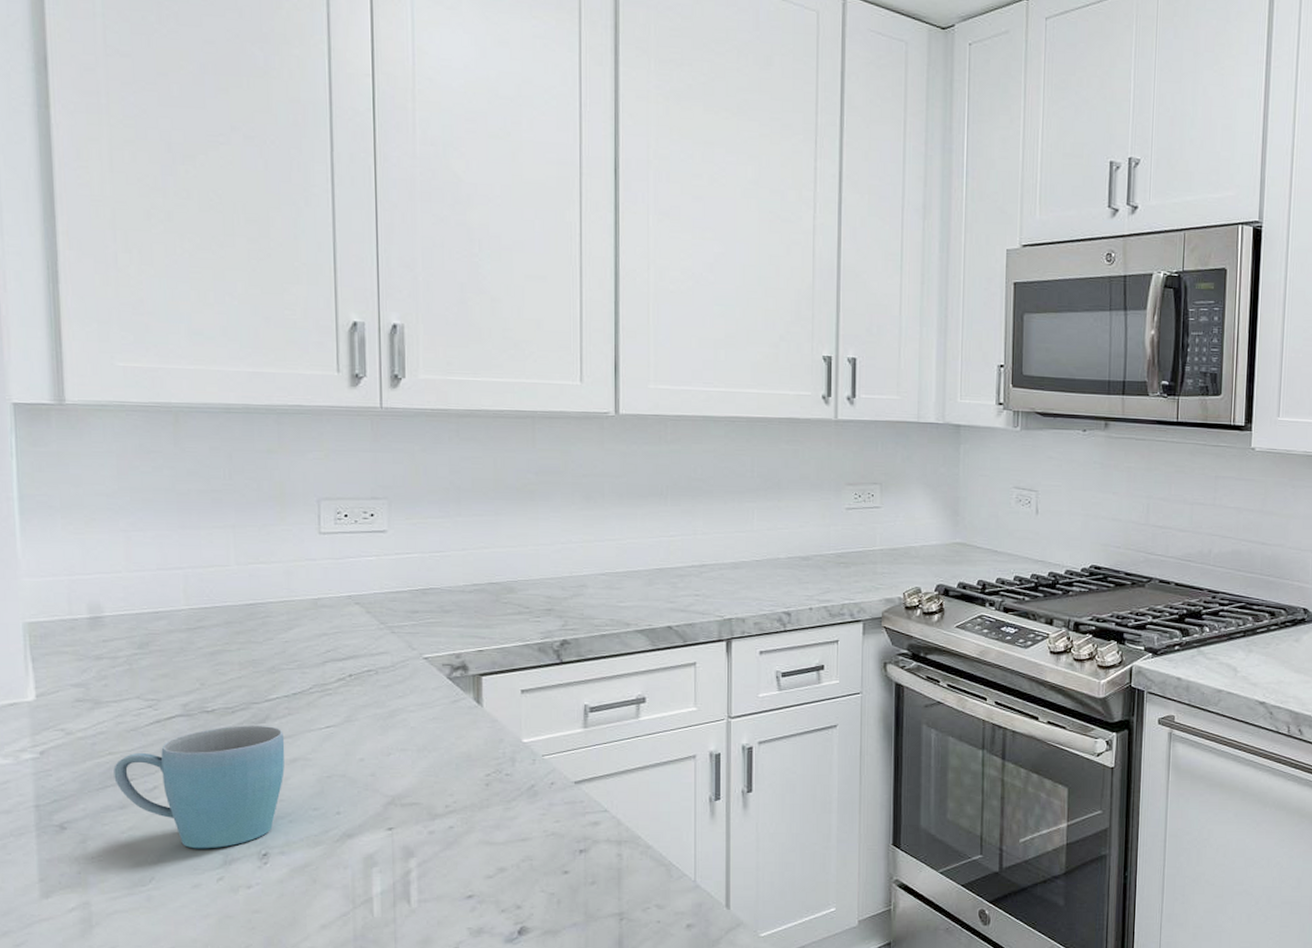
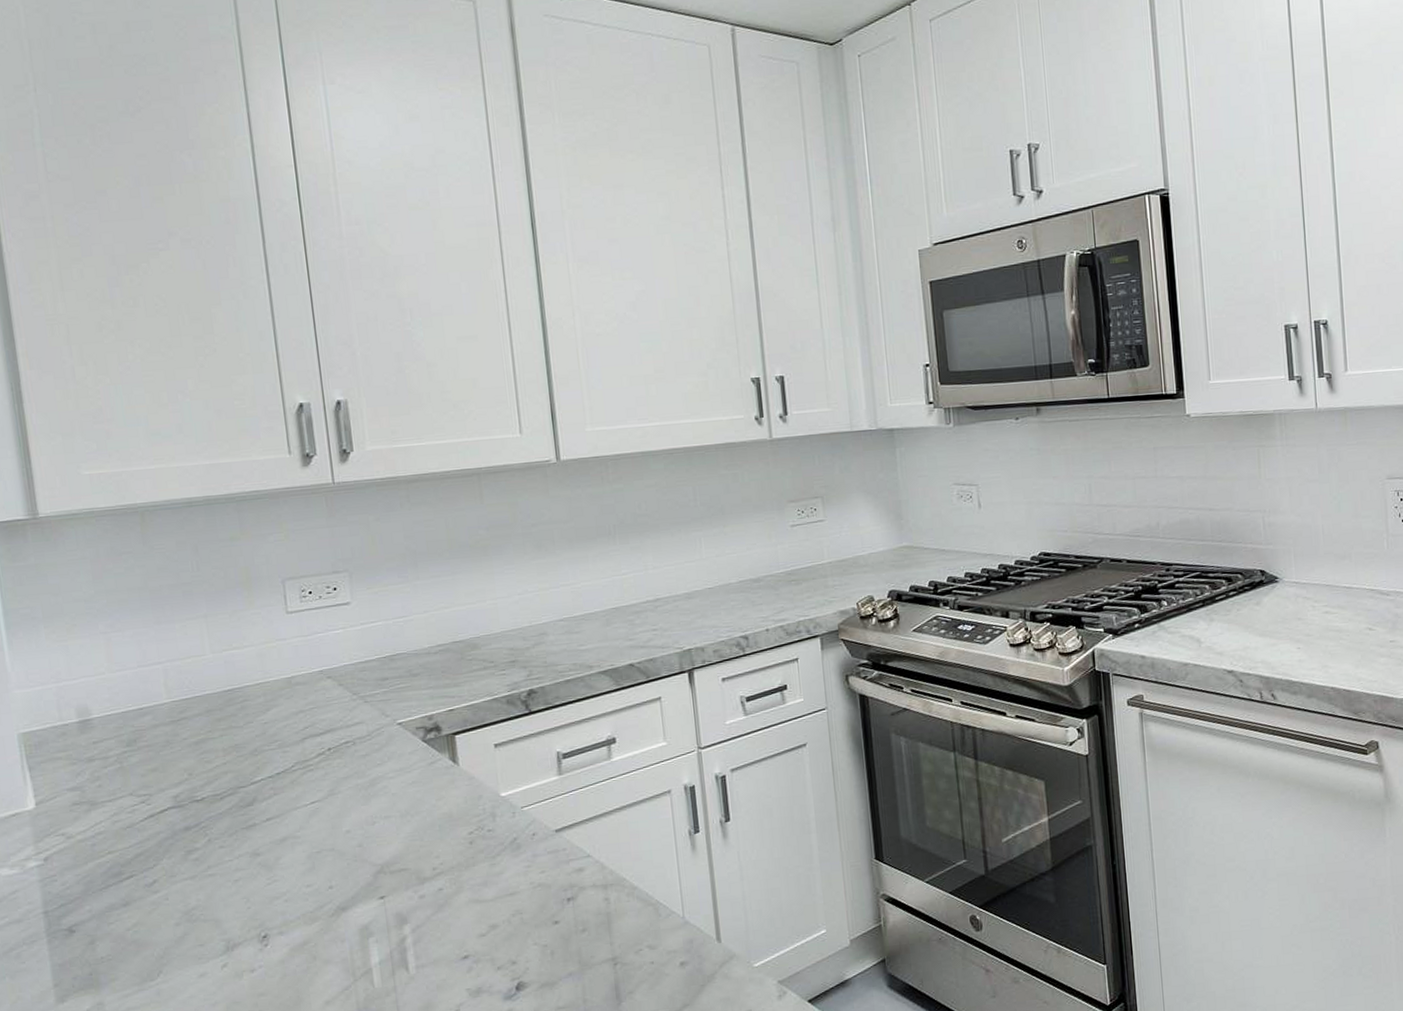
mug: present [113,725,285,849] -> none [114,808,276,938]

